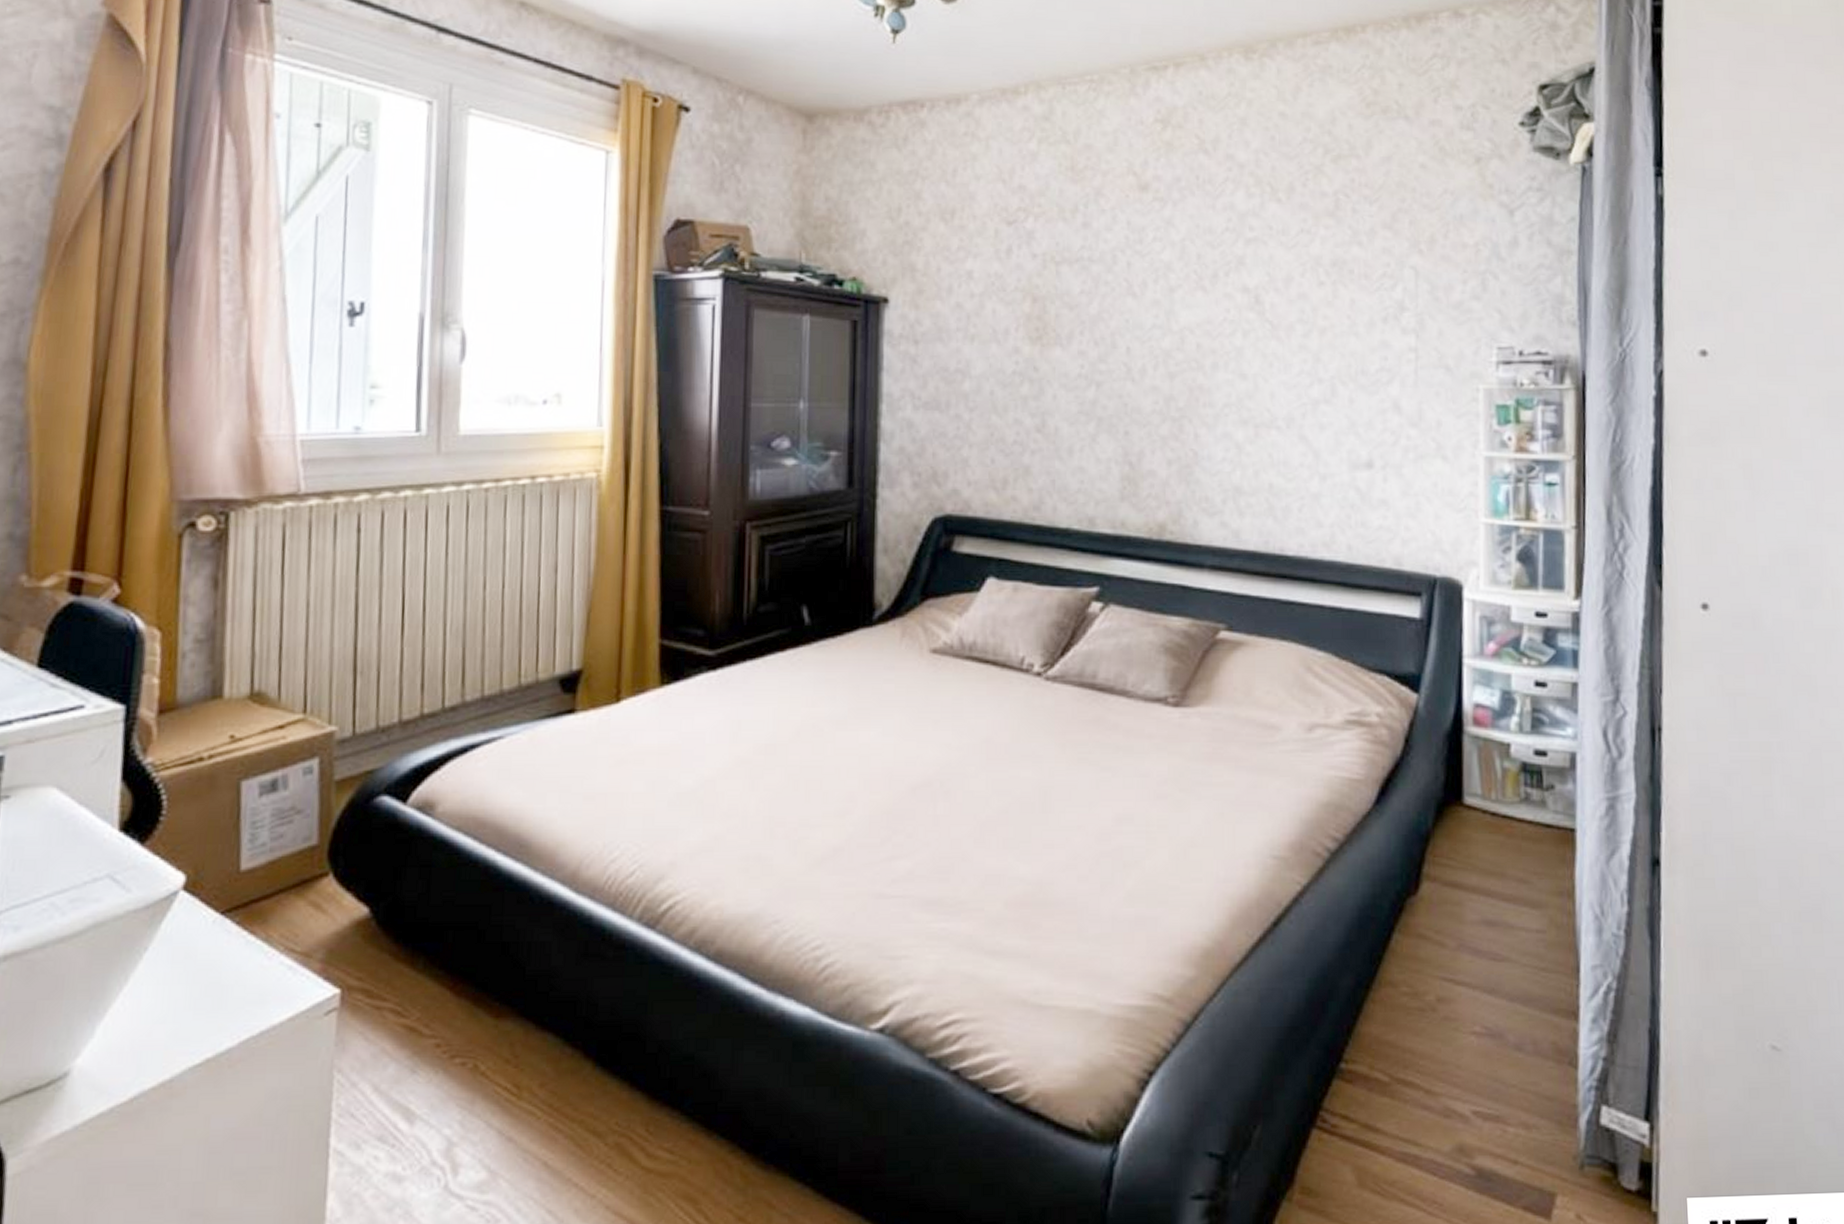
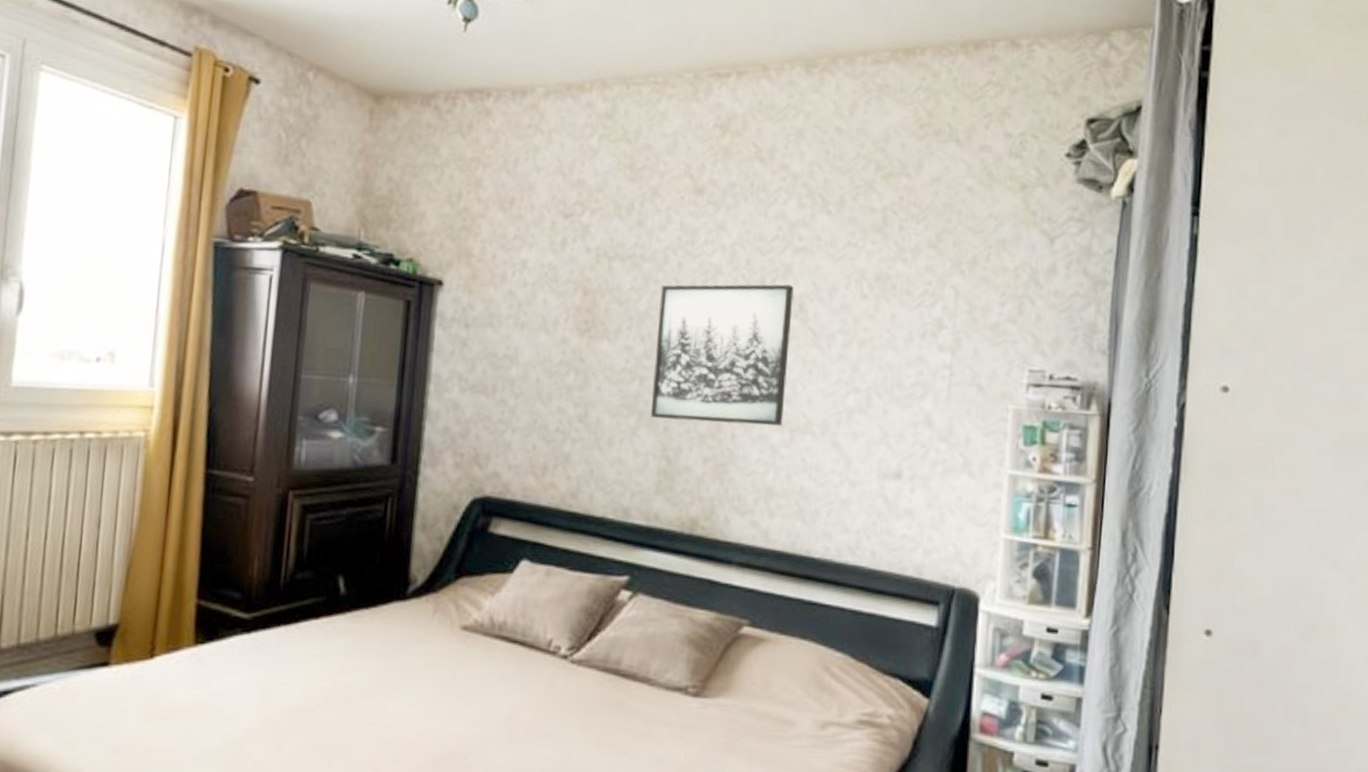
wall art: none [1109,277,1248,424] -> present [650,283,794,426]

